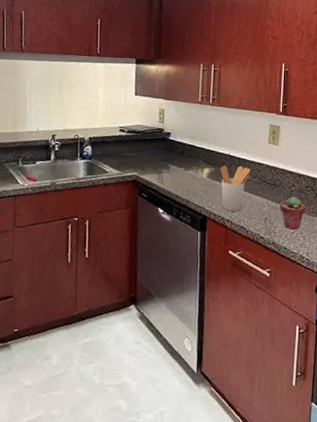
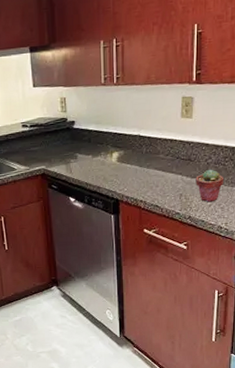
utensil holder: present [220,165,251,212] -> none [129,145,163,192]

